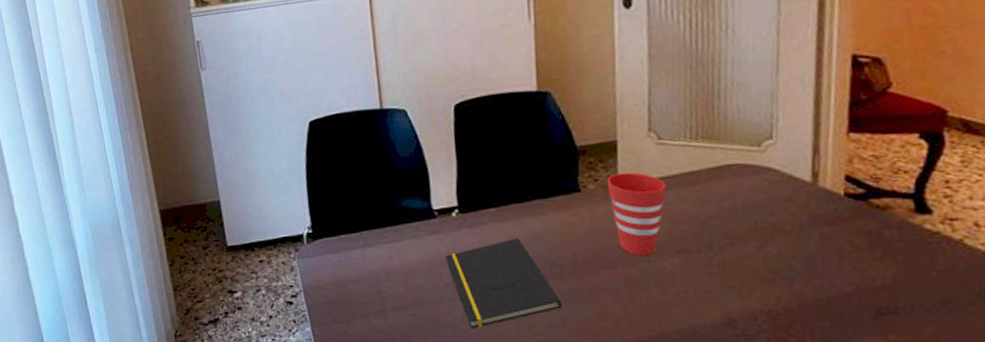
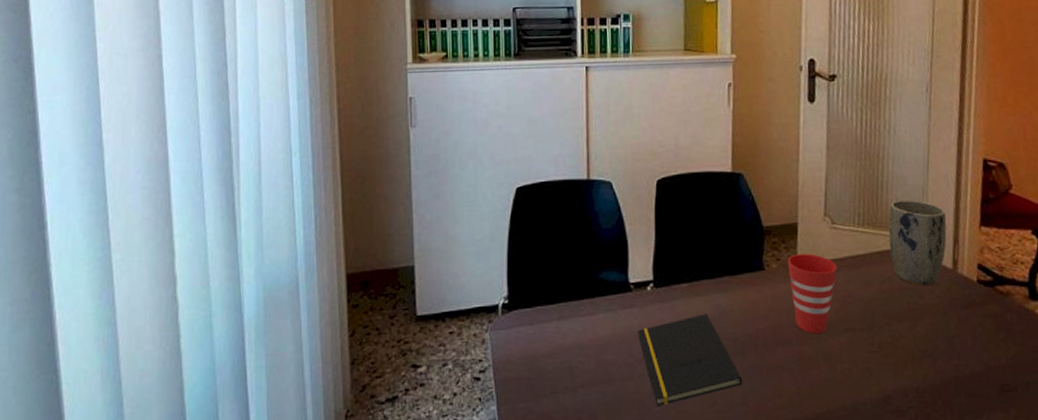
plant pot: none [728,108,804,202] -> present [888,199,947,286]

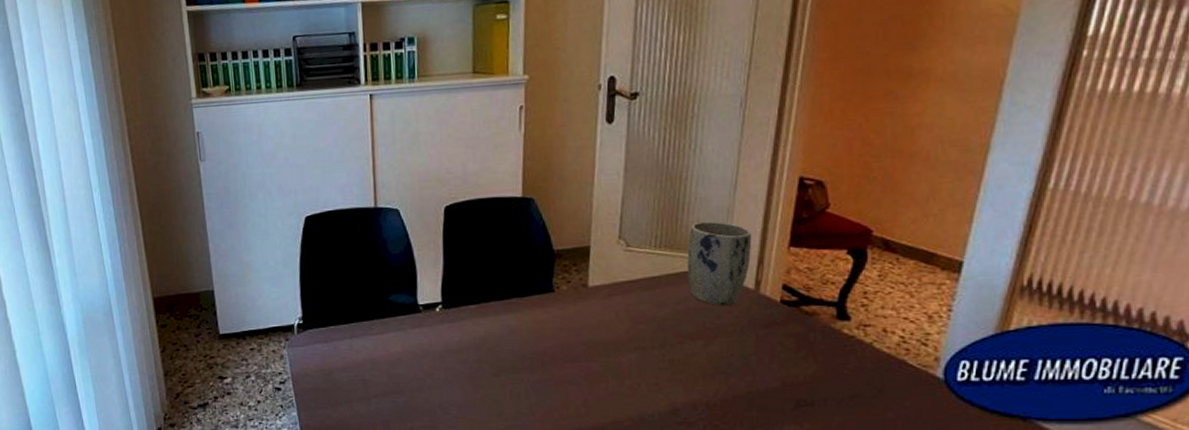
notepad: present [638,314,743,406] -> none [427,333,530,414]
cup: present [788,253,838,334] -> none [579,276,631,352]

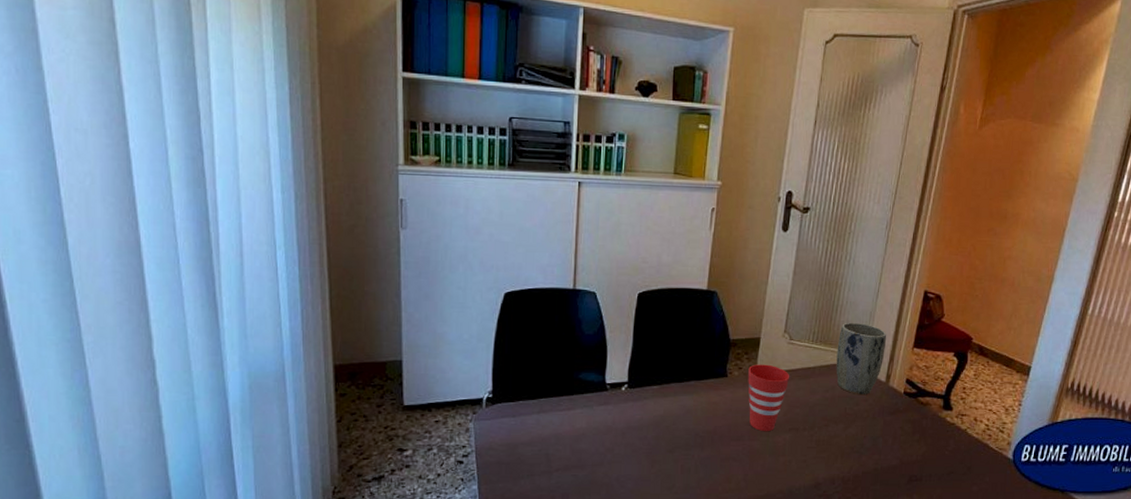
cup: none [579,276,631,352] -> present [748,364,790,432]

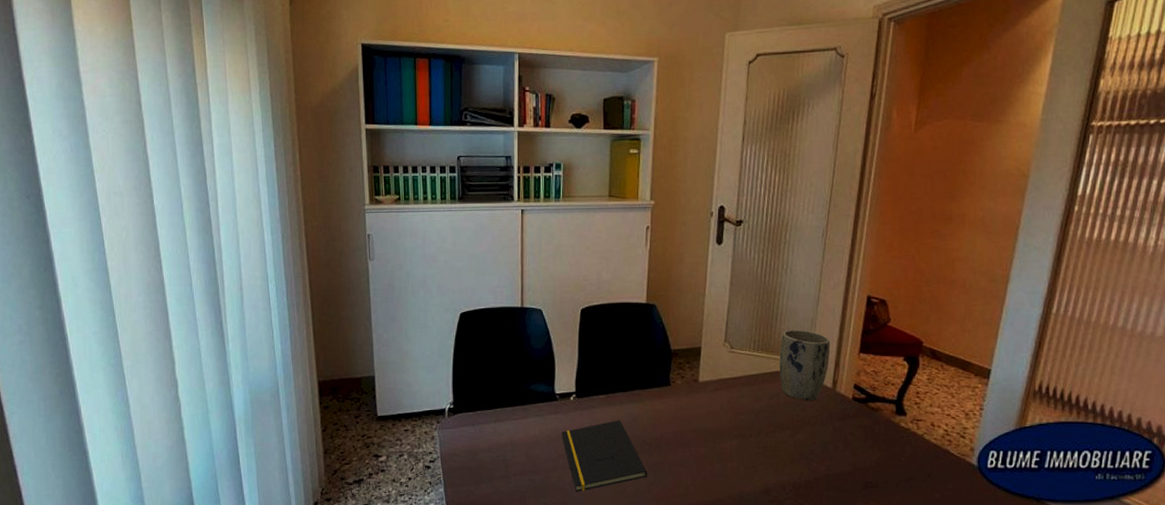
notepad: none [610,412,699,488] -> present [561,420,648,492]
cup: present [748,364,790,432] -> none [691,373,733,439]

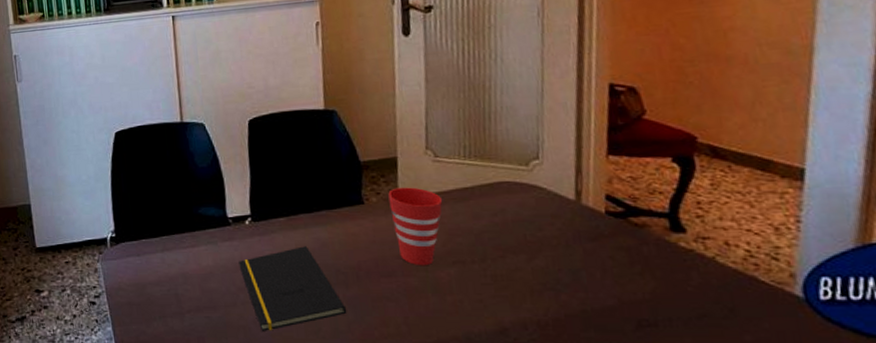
cup: none [691,373,733,439] -> present [388,187,443,266]
plant pot: present [779,329,831,402] -> none [498,130,568,218]

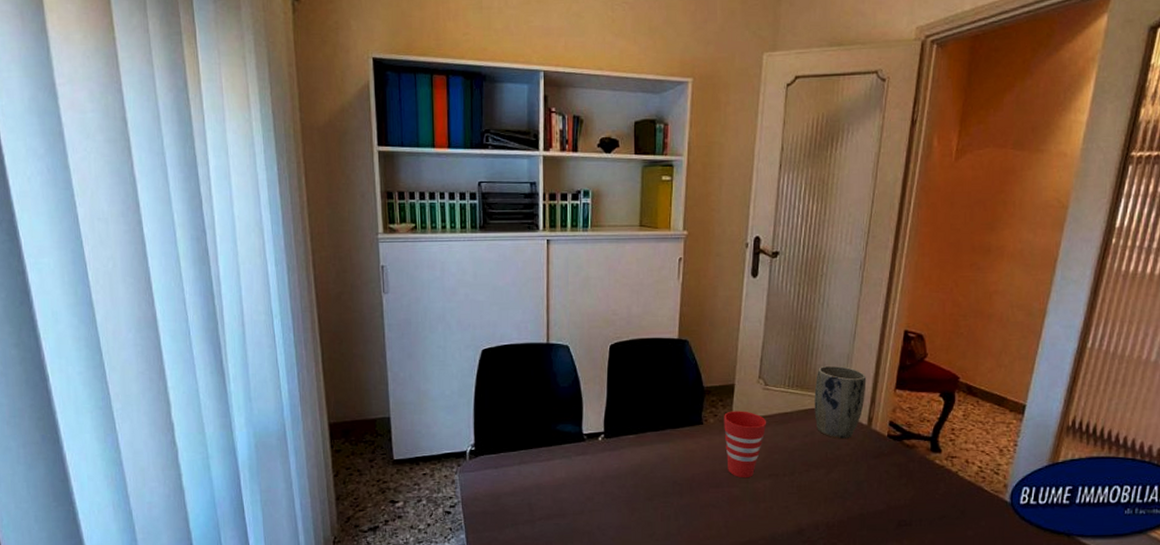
notepad: present [238,246,347,331] -> none [589,461,679,535]
plant pot: none [498,130,568,218] -> present [814,365,867,440]

